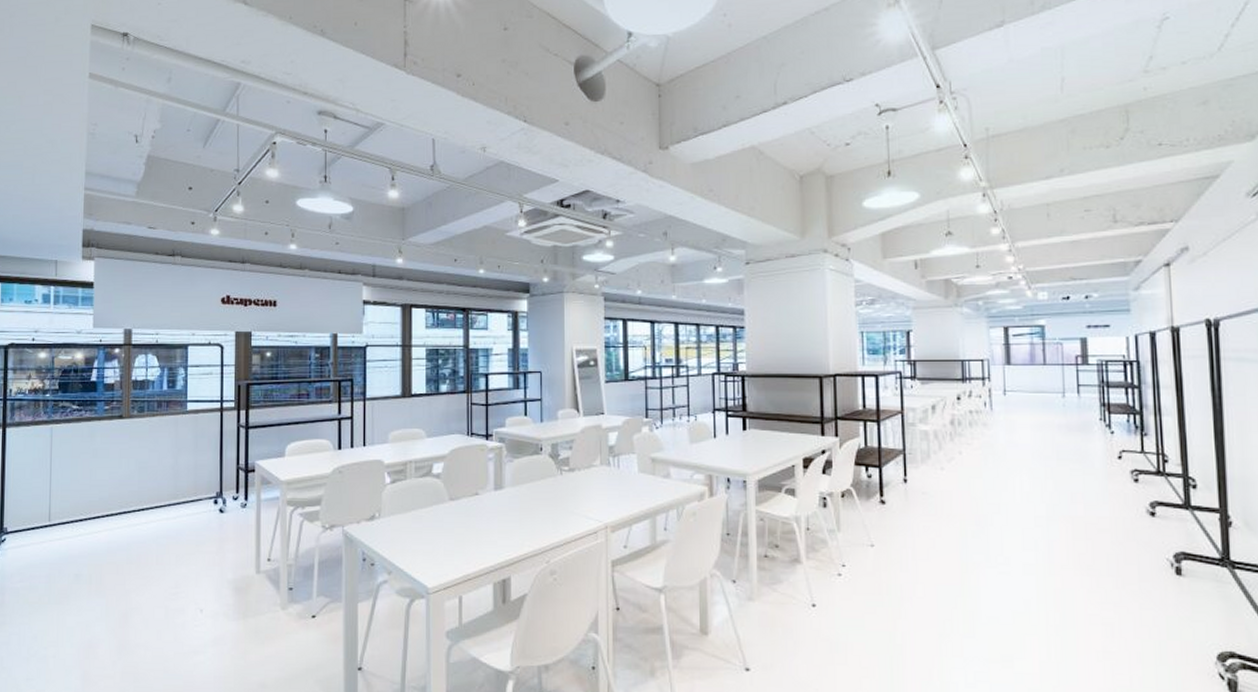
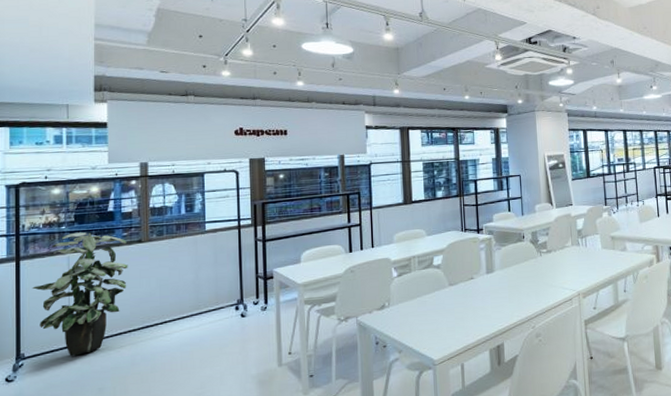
indoor plant: none [16,401,108,536] -> present [32,232,128,356]

